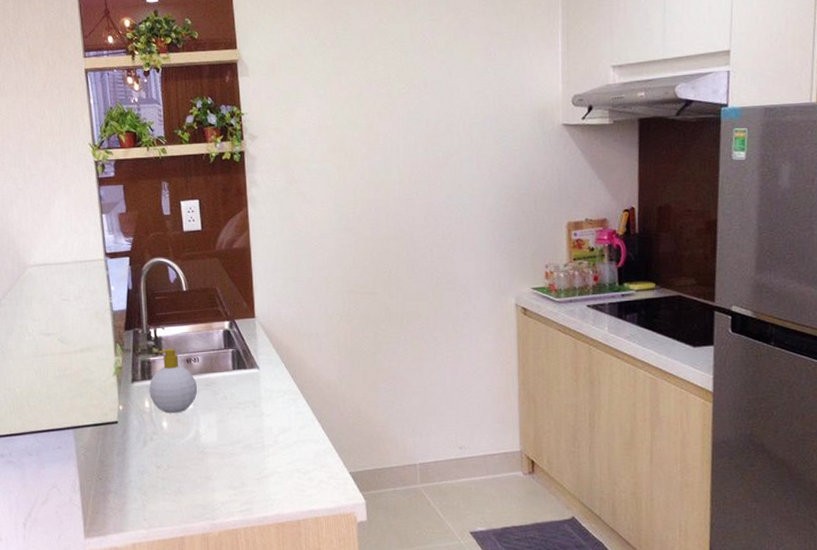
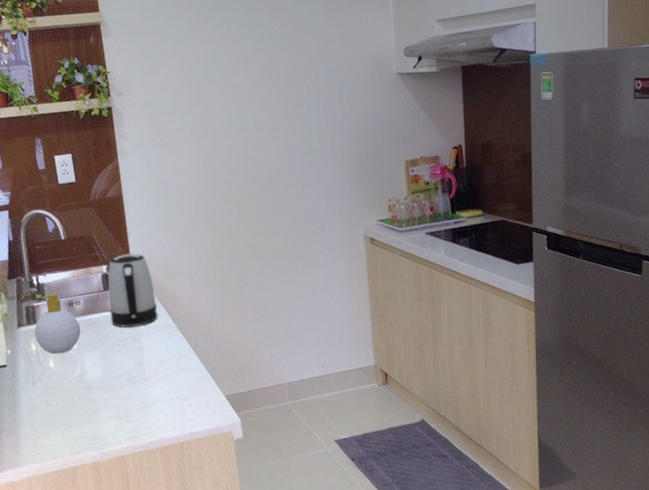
kettle: none [229,310,281,389] -> present [108,253,158,327]

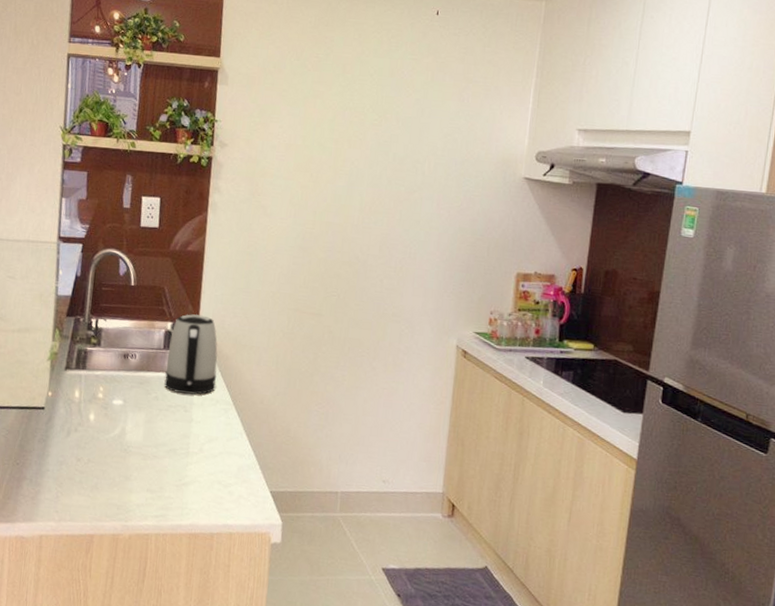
soap bottle: present [34,293,81,354] -> none [81,340,131,407]

